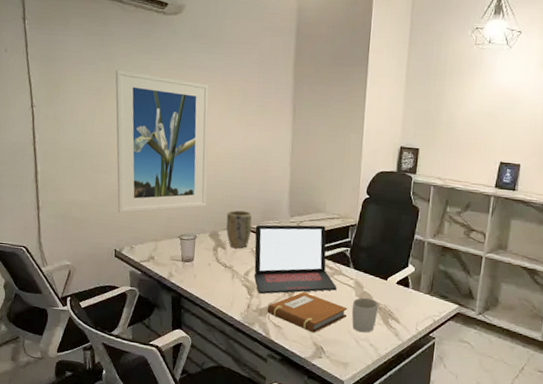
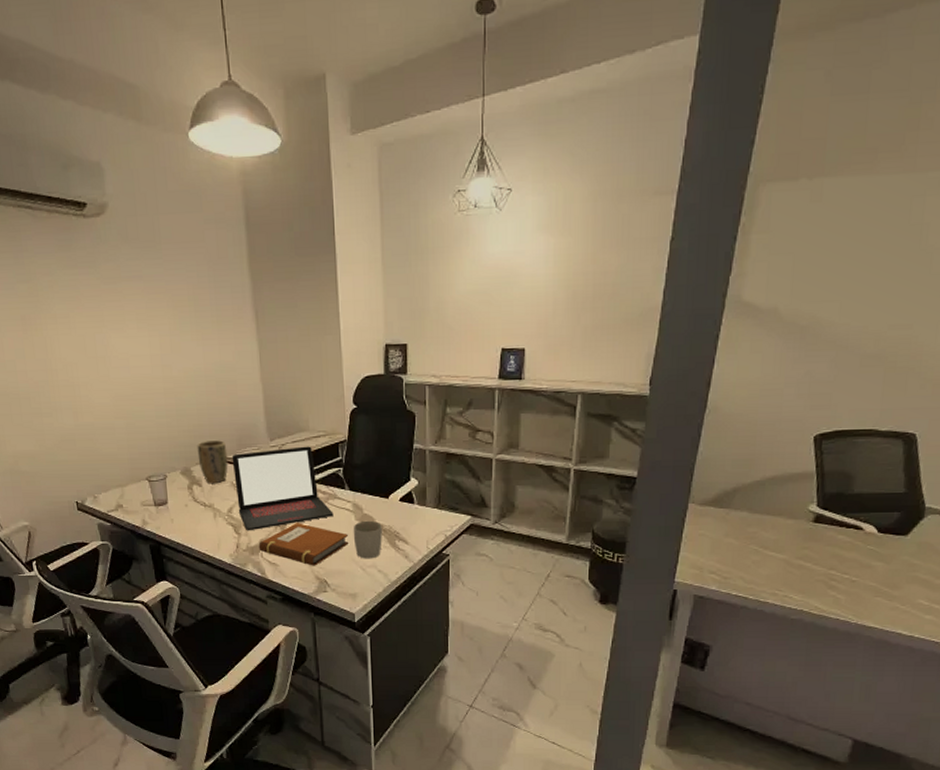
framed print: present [115,69,209,213] -> none [38,291,172,460]

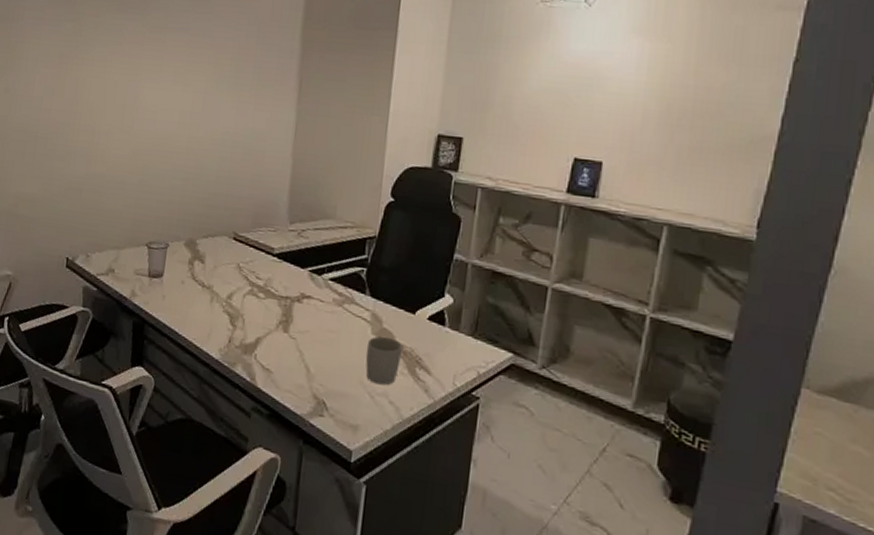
plant pot: present [197,440,228,483] -> none [206,212,241,263]
laptop: present [232,446,334,530] -> none [239,232,347,325]
notebook: present [258,523,349,566] -> none [253,324,361,382]

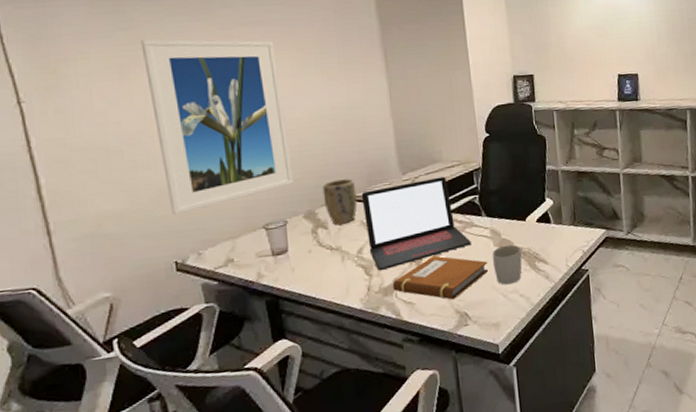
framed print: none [73,32,195,212] -> present [141,39,294,215]
plant pot: none [206,212,241,263] -> present [322,179,358,225]
laptop: none [239,232,347,325] -> present [361,176,471,270]
notebook: none [253,324,361,382] -> present [392,255,489,300]

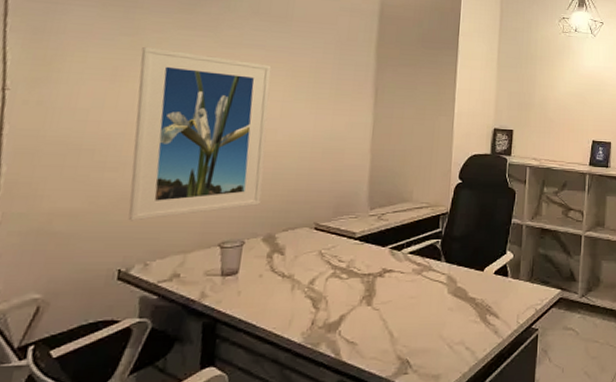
plant pot: present [322,179,358,225] -> none [286,207,322,251]
laptop: present [361,176,471,270] -> none [321,216,426,304]
notebook: present [392,255,489,300] -> none [337,296,439,344]
mug: present [492,244,523,285] -> none [443,293,475,335]

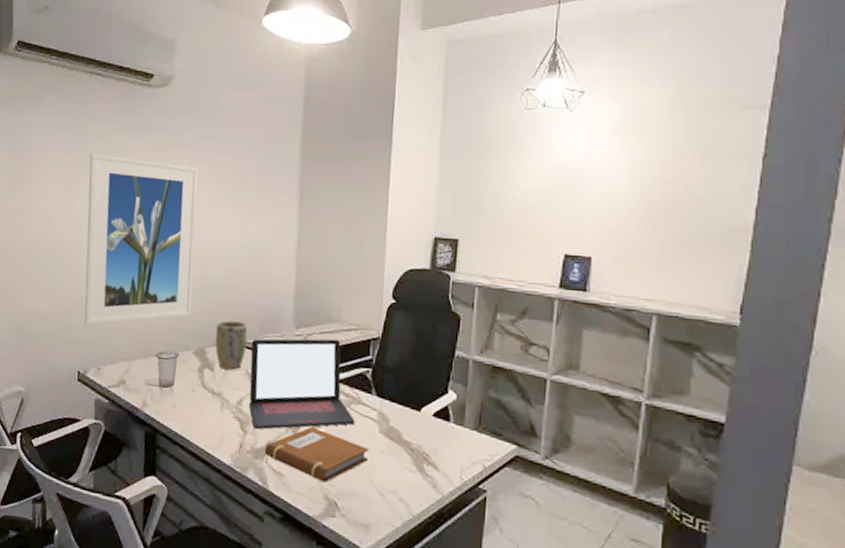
plant pot: none [286,207,322,251] -> present [215,320,248,369]
laptop: none [321,216,426,304] -> present [248,338,355,430]
notebook: none [337,296,439,344] -> present [264,427,370,483]

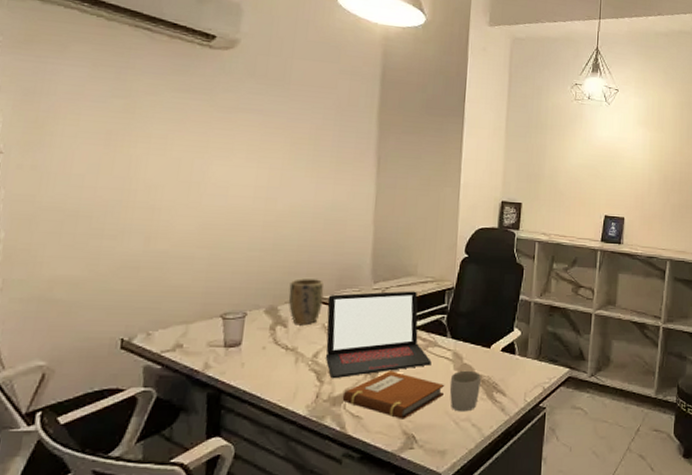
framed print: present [84,152,199,326] -> none [129,109,270,290]
mug: none [374,434,410,483] -> present [449,370,482,412]

